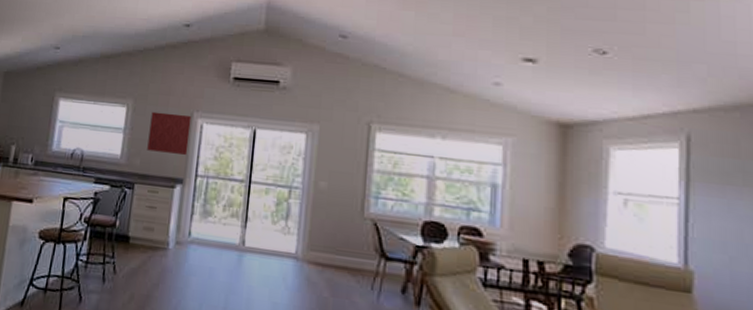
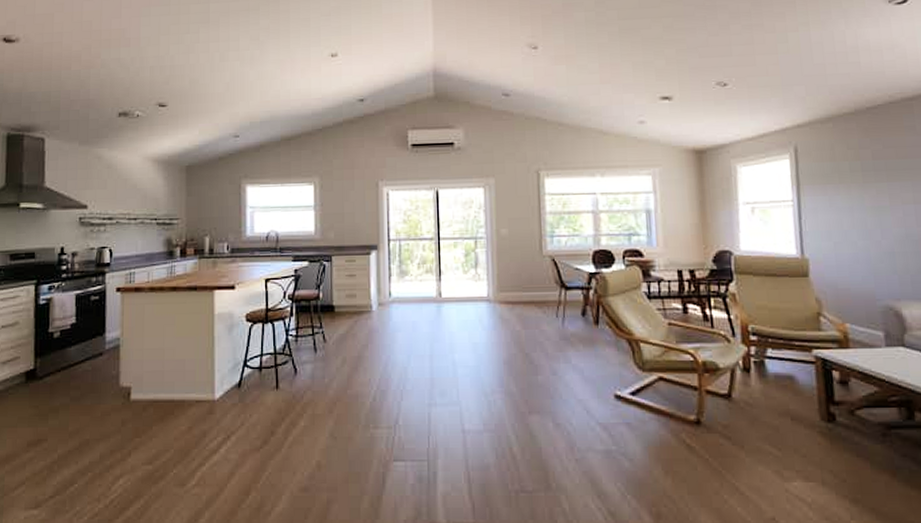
wall panel: present [147,111,192,155] -> none [339,185,378,223]

